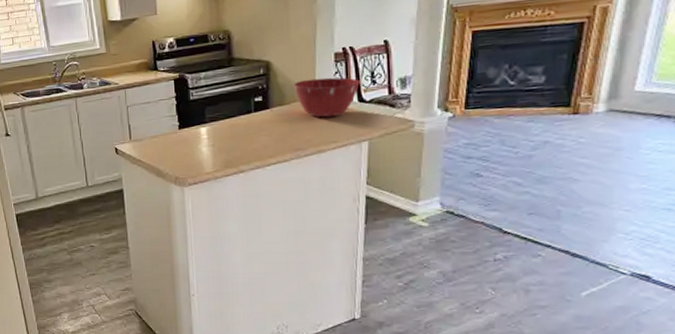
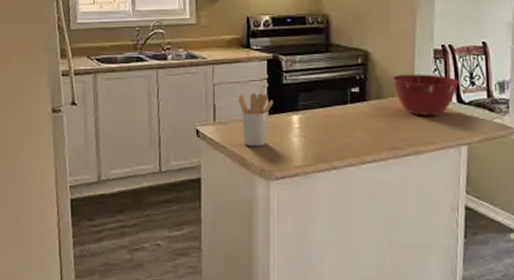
utensil holder: none [150,110,183,159] -> present [238,92,274,147]

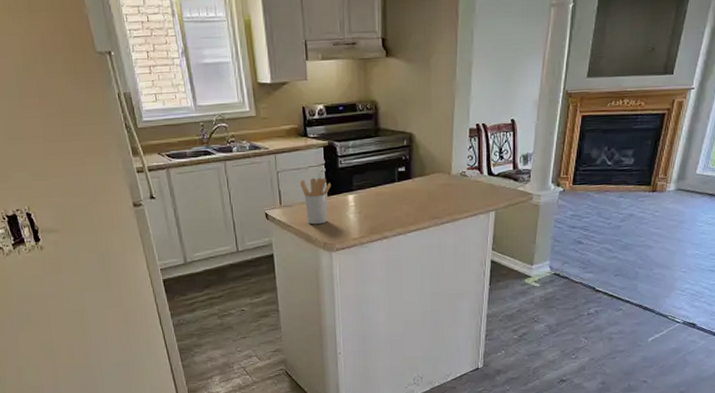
mixing bowl: present [392,74,459,116] -> none [433,151,490,189]

